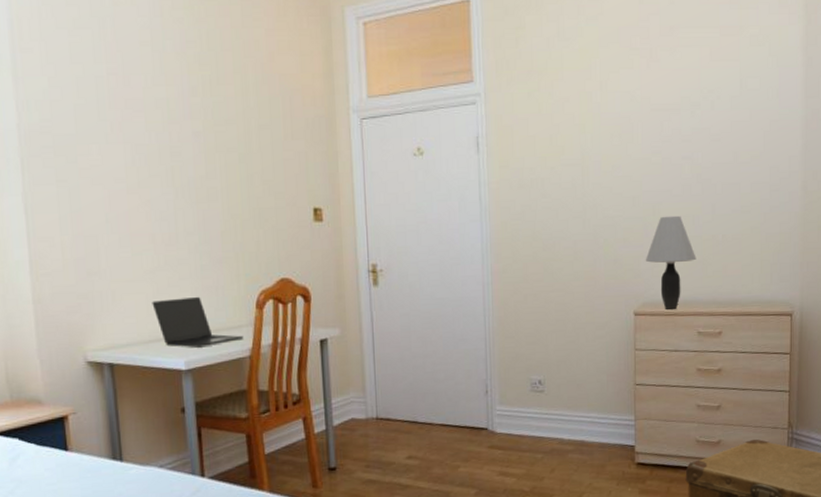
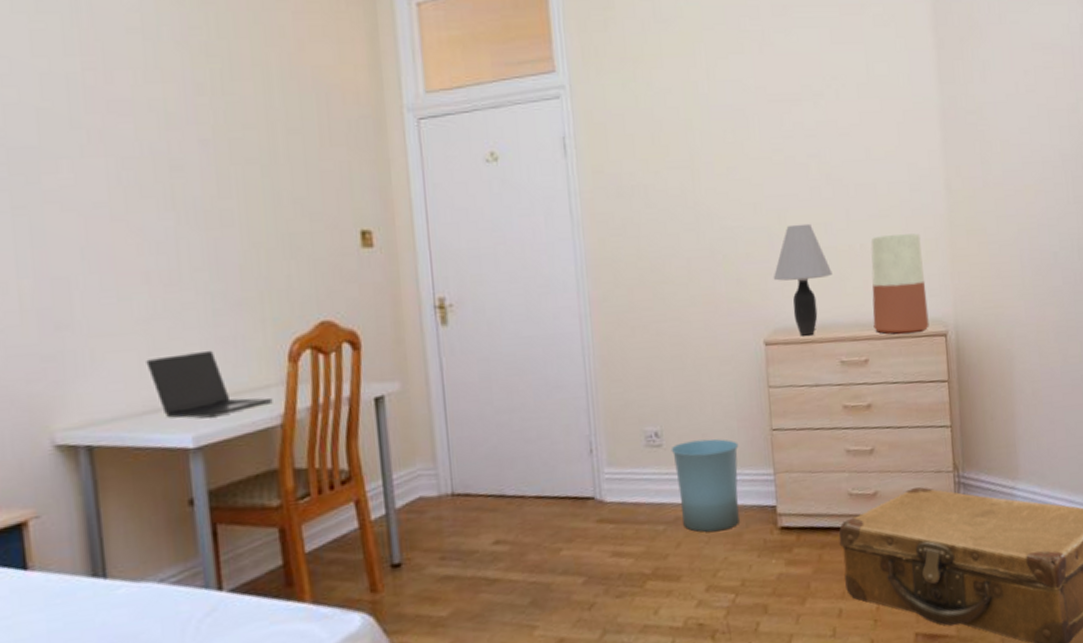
waste bin: none [551,388,607,463] -> present [671,438,740,532]
vase: none [728,227,777,312] -> present [870,233,929,334]

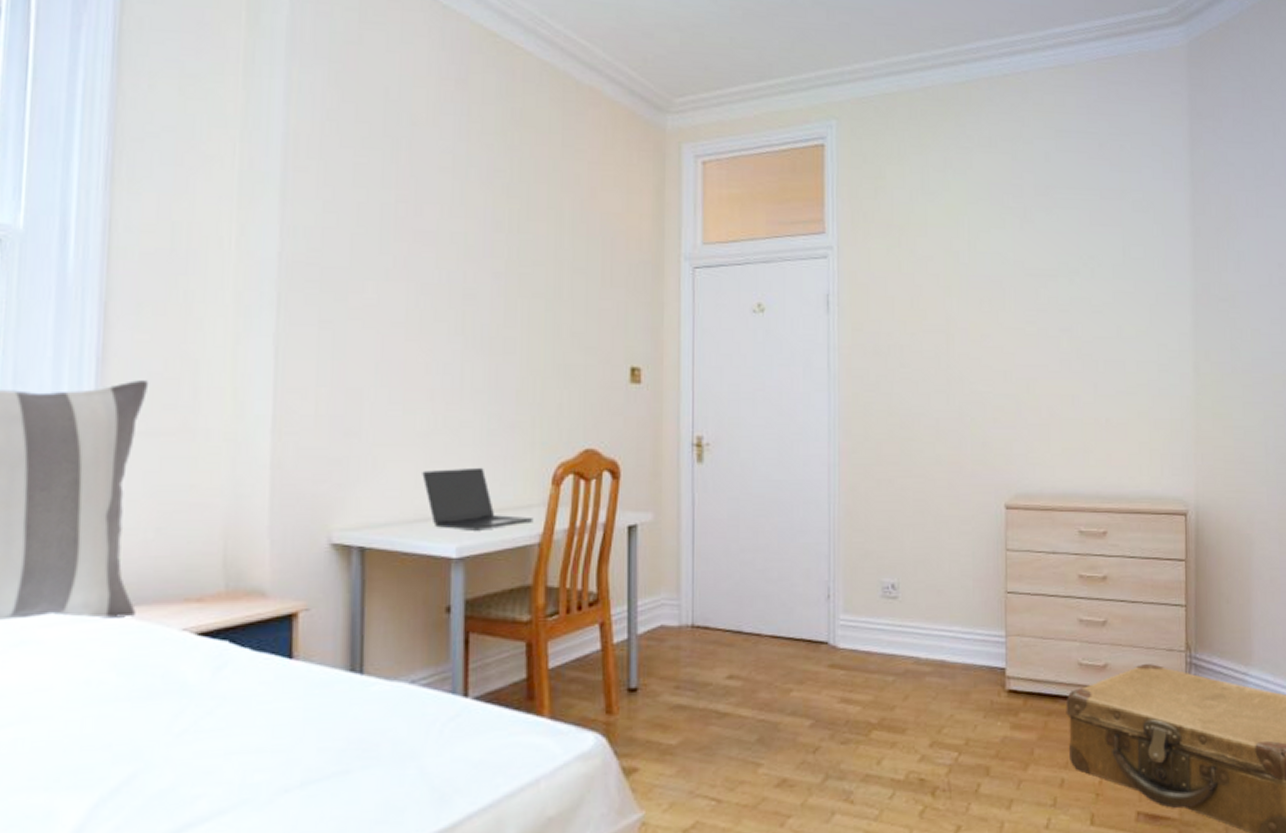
waste bin: present [671,438,740,532] -> none [906,595,973,688]
table lamp: present [773,223,833,336] -> none [1018,394,1077,503]
vase: present [870,233,929,334] -> none [1114,412,1170,509]

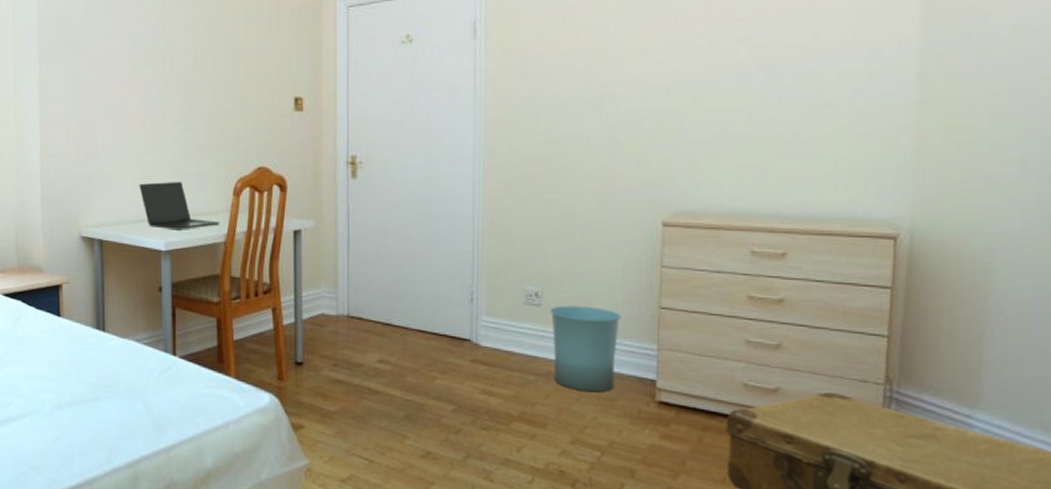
waste bin: none [906,595,973,688] -> present [549,305,622,393]

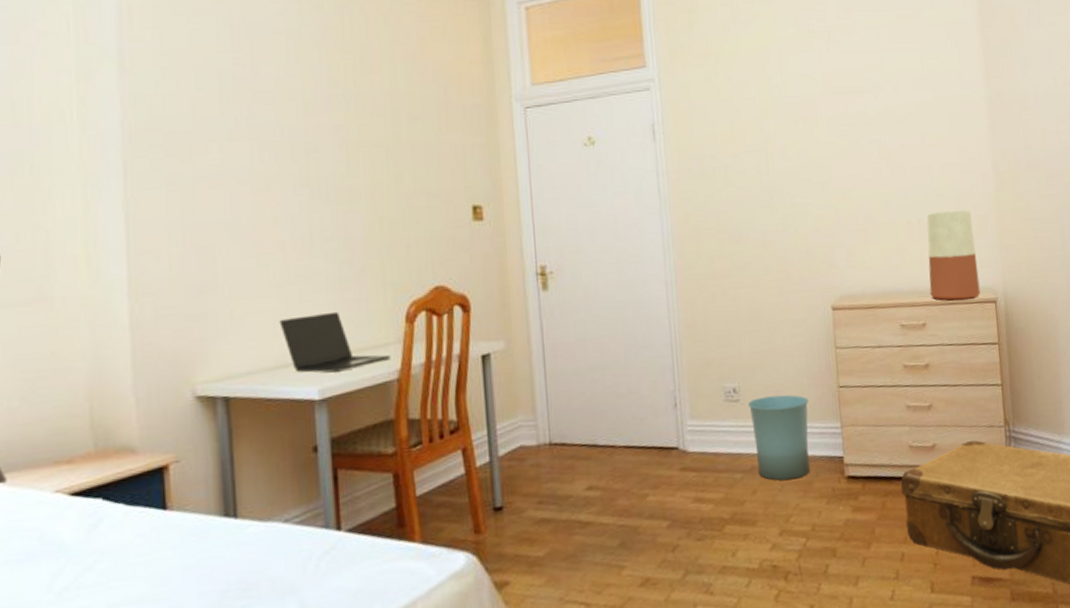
vase: none [798,126,875,231] -> present [926,210,981,301]

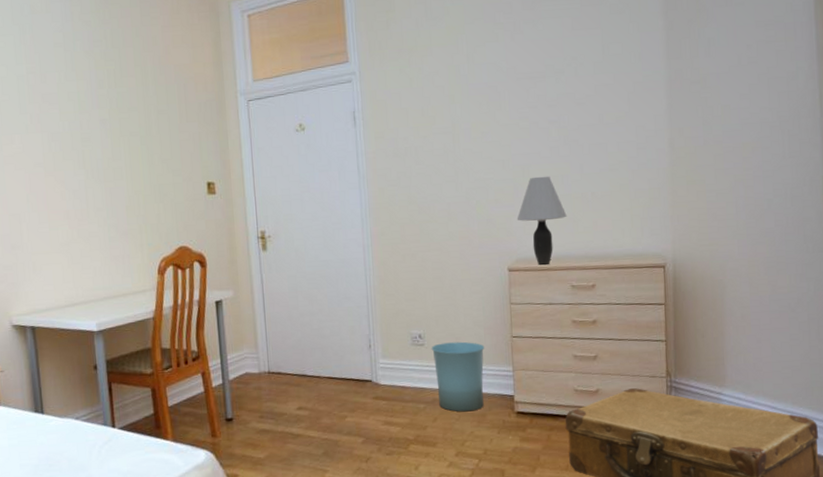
laptop: present [279,311,391,373] -> none [67,265,148,311]
table lamp: none [839,201,893,302] -> present [517,176,567,265]
vase: present [926,210,981,301] -> none [600,183,650,265]

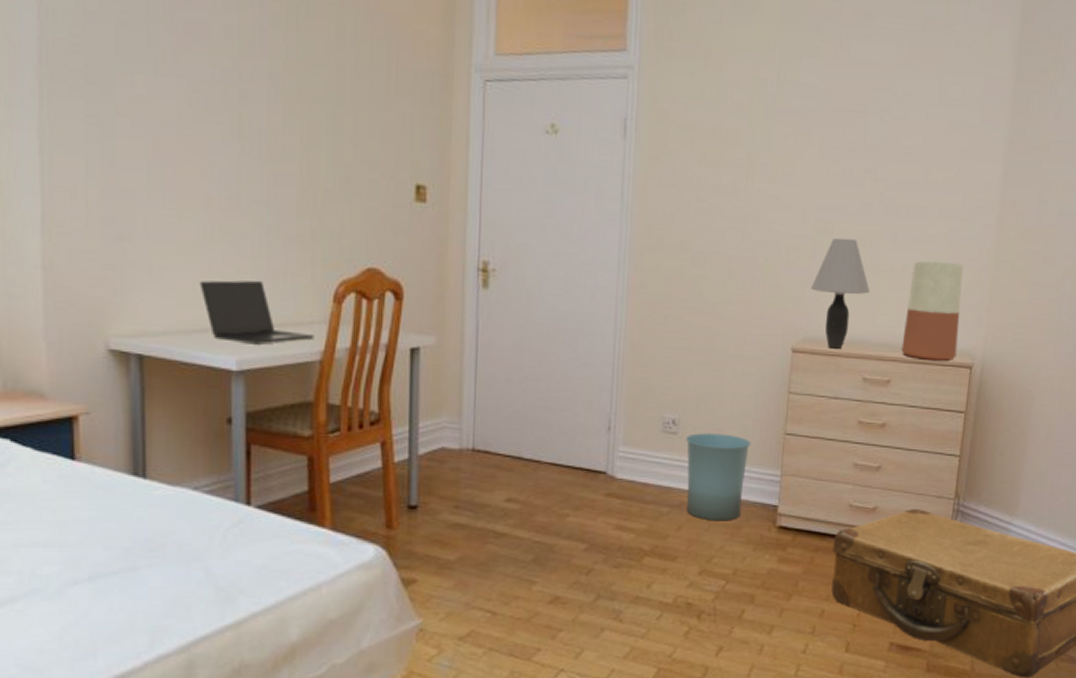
laptop: none [67,265,148,311] -> present [199,280,315,345]
vase: none [600,183,650,265] -> present [901,261,964,361]

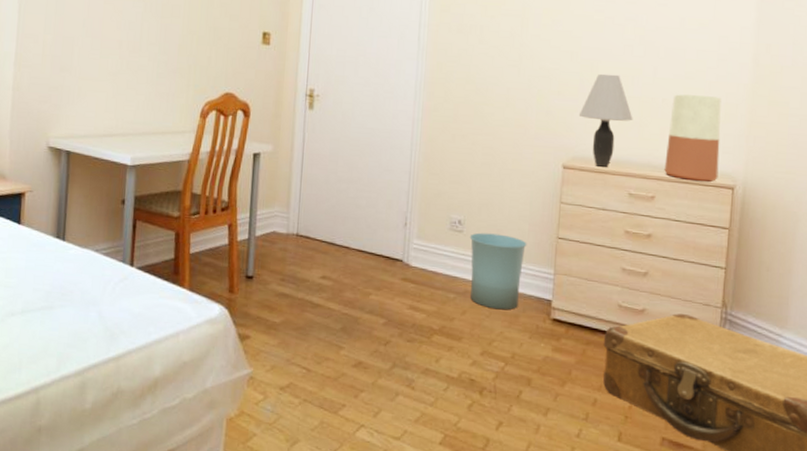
laptop: present [199,280,315,345] -> none [110,99,186,147]

